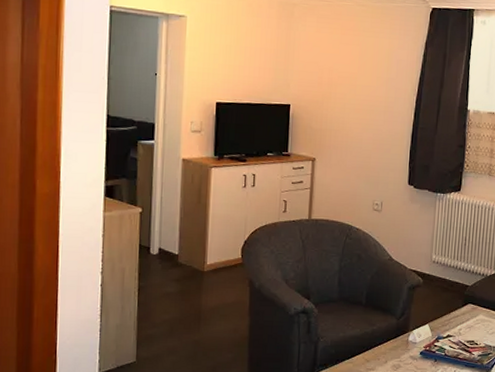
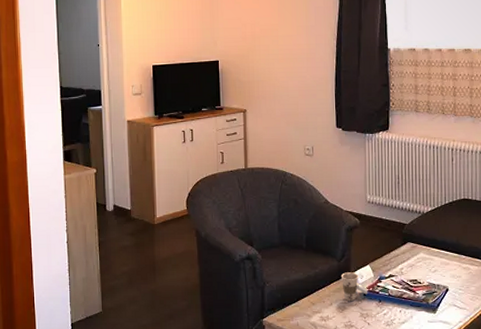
cup: none [398,331,425,360] -> present [340,272,368,302]

